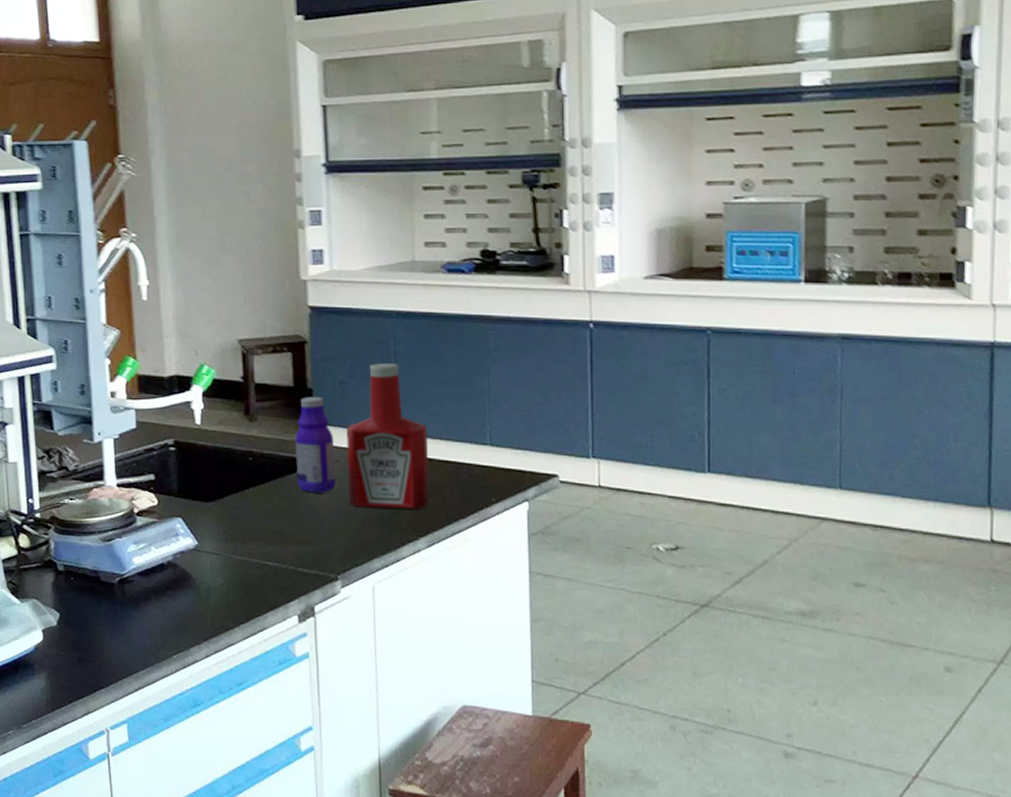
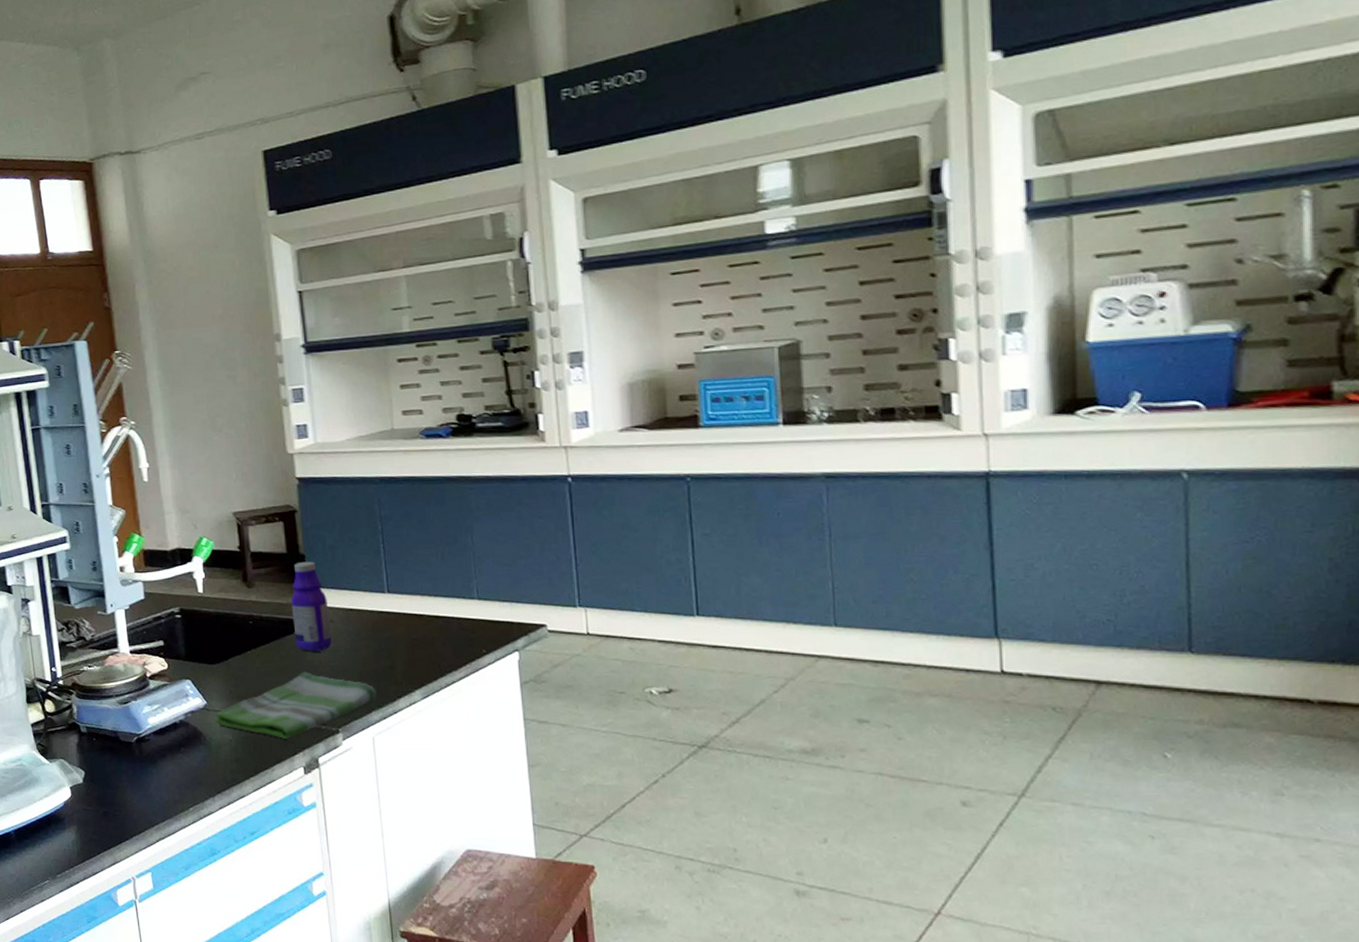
dish towel: none [207,514,380,585] -> present [215,671,377,739]
ketchup bottle: present [346,363,430,509] -> none [339,526,422,664]

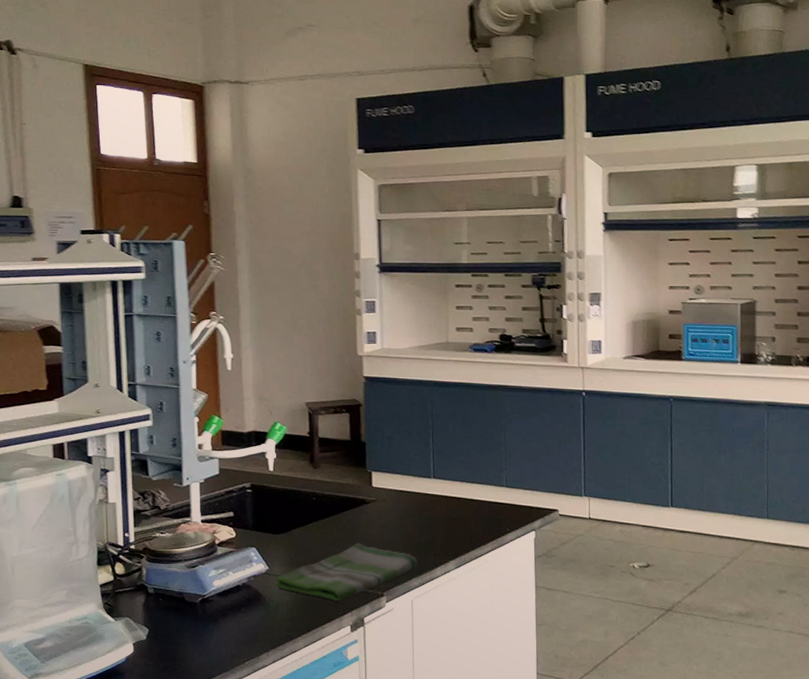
bottle: present [291,561,332,651] -> none [350,448,383,525]

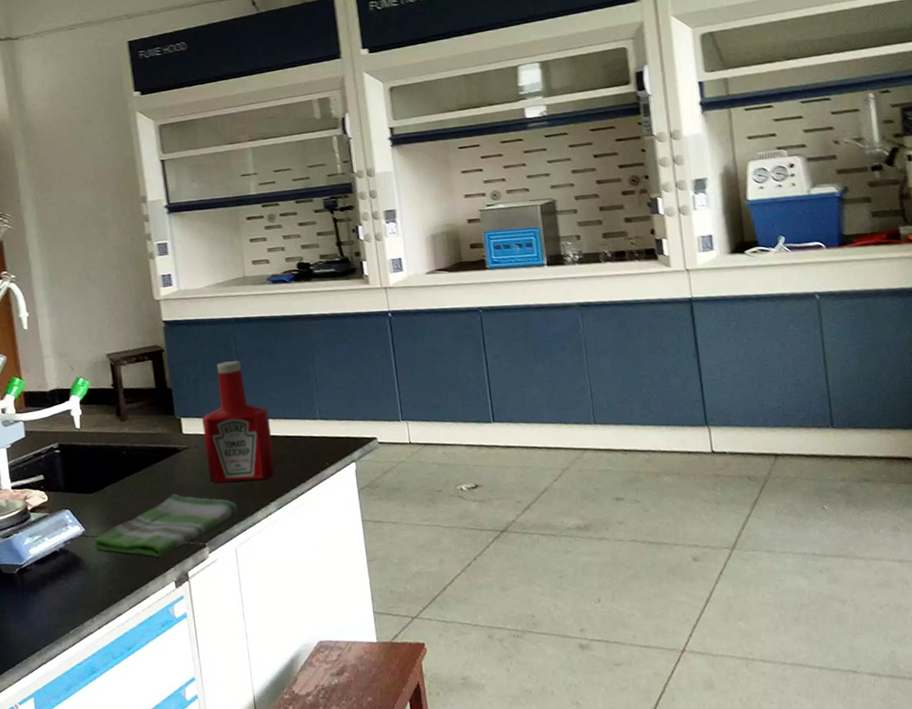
ketchup bottle: none [392,422,458,538] -> present [202,361,276,483]

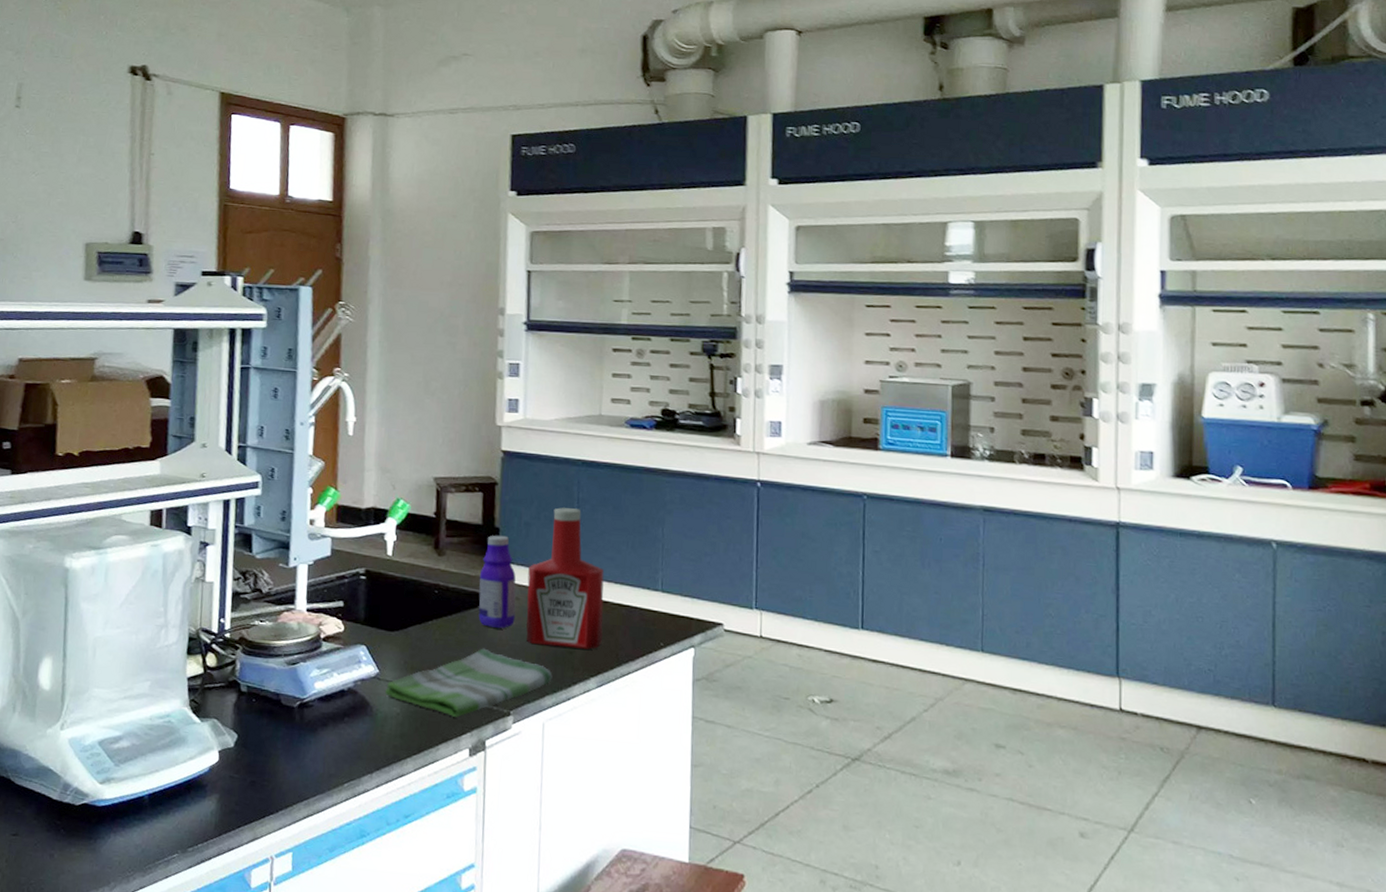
bottle: none [160,394,197,475] -> present [478,535,516,628]

